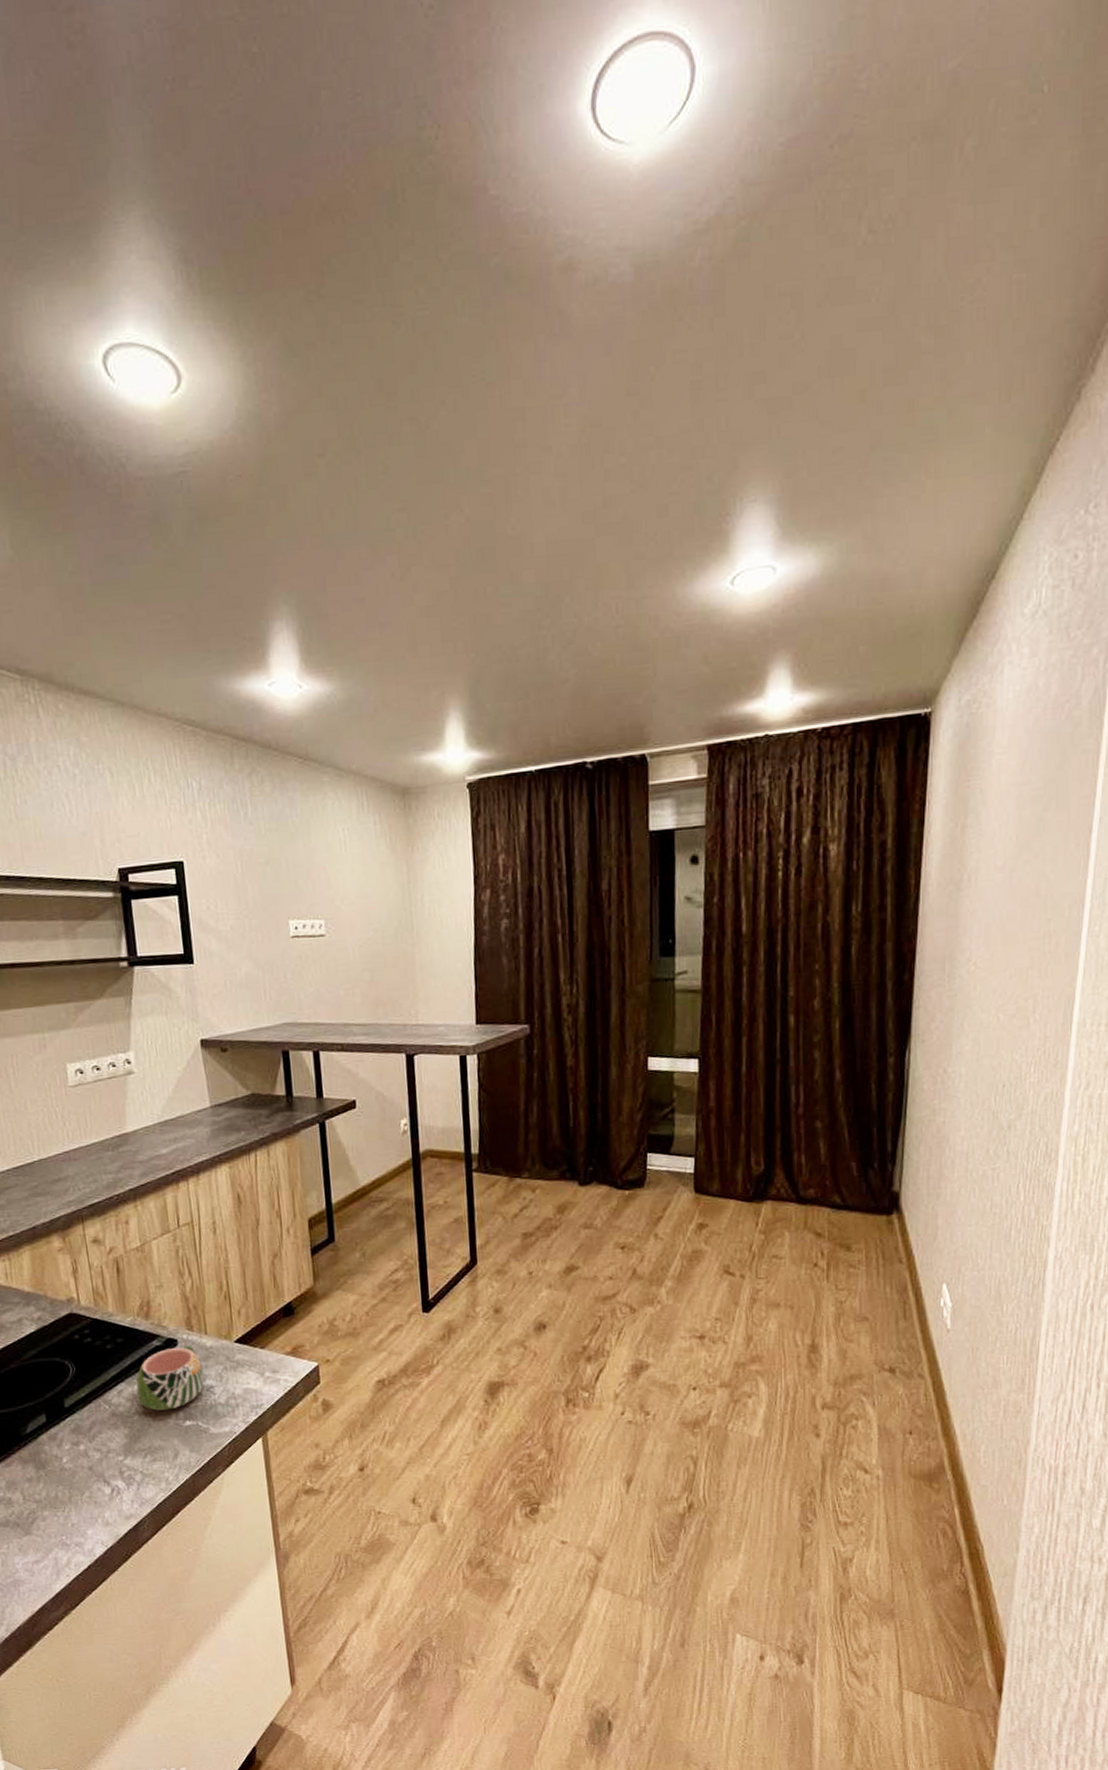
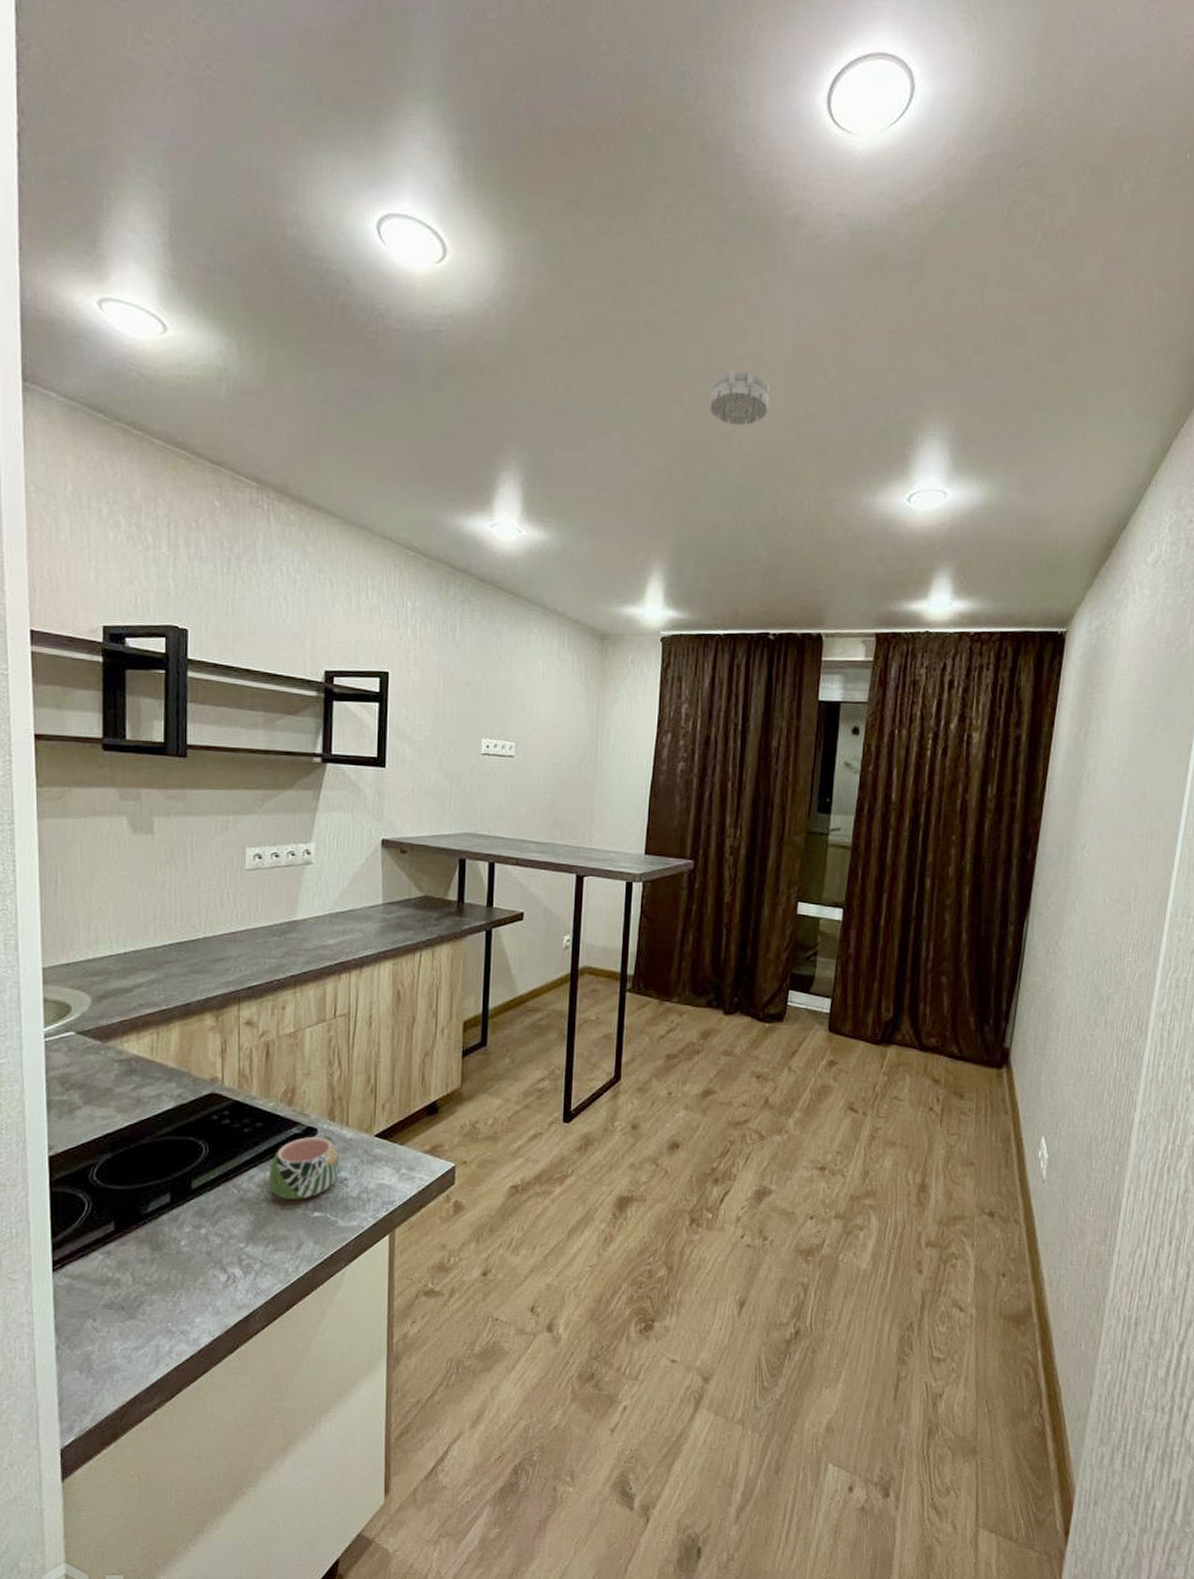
smoke detector: none [491,459,560,527] -> present [709,370,770,426]

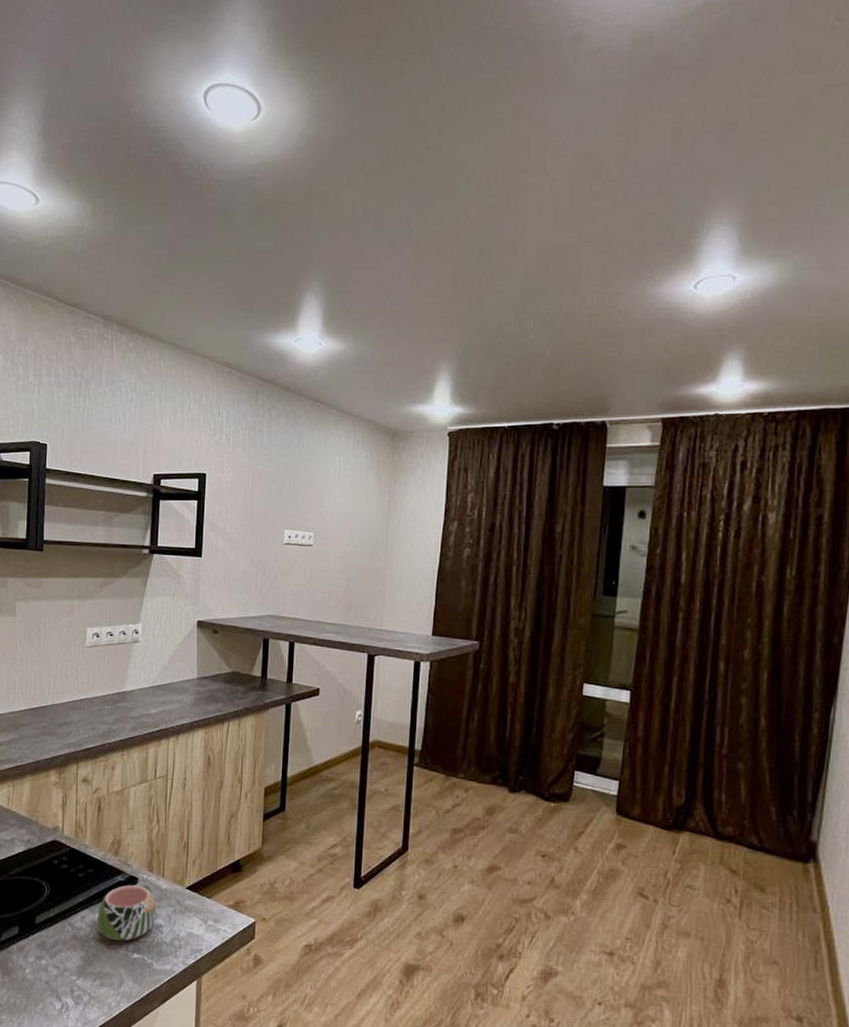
smoke detector: present [709,370,770,426] -> none [494,181,553,232]

